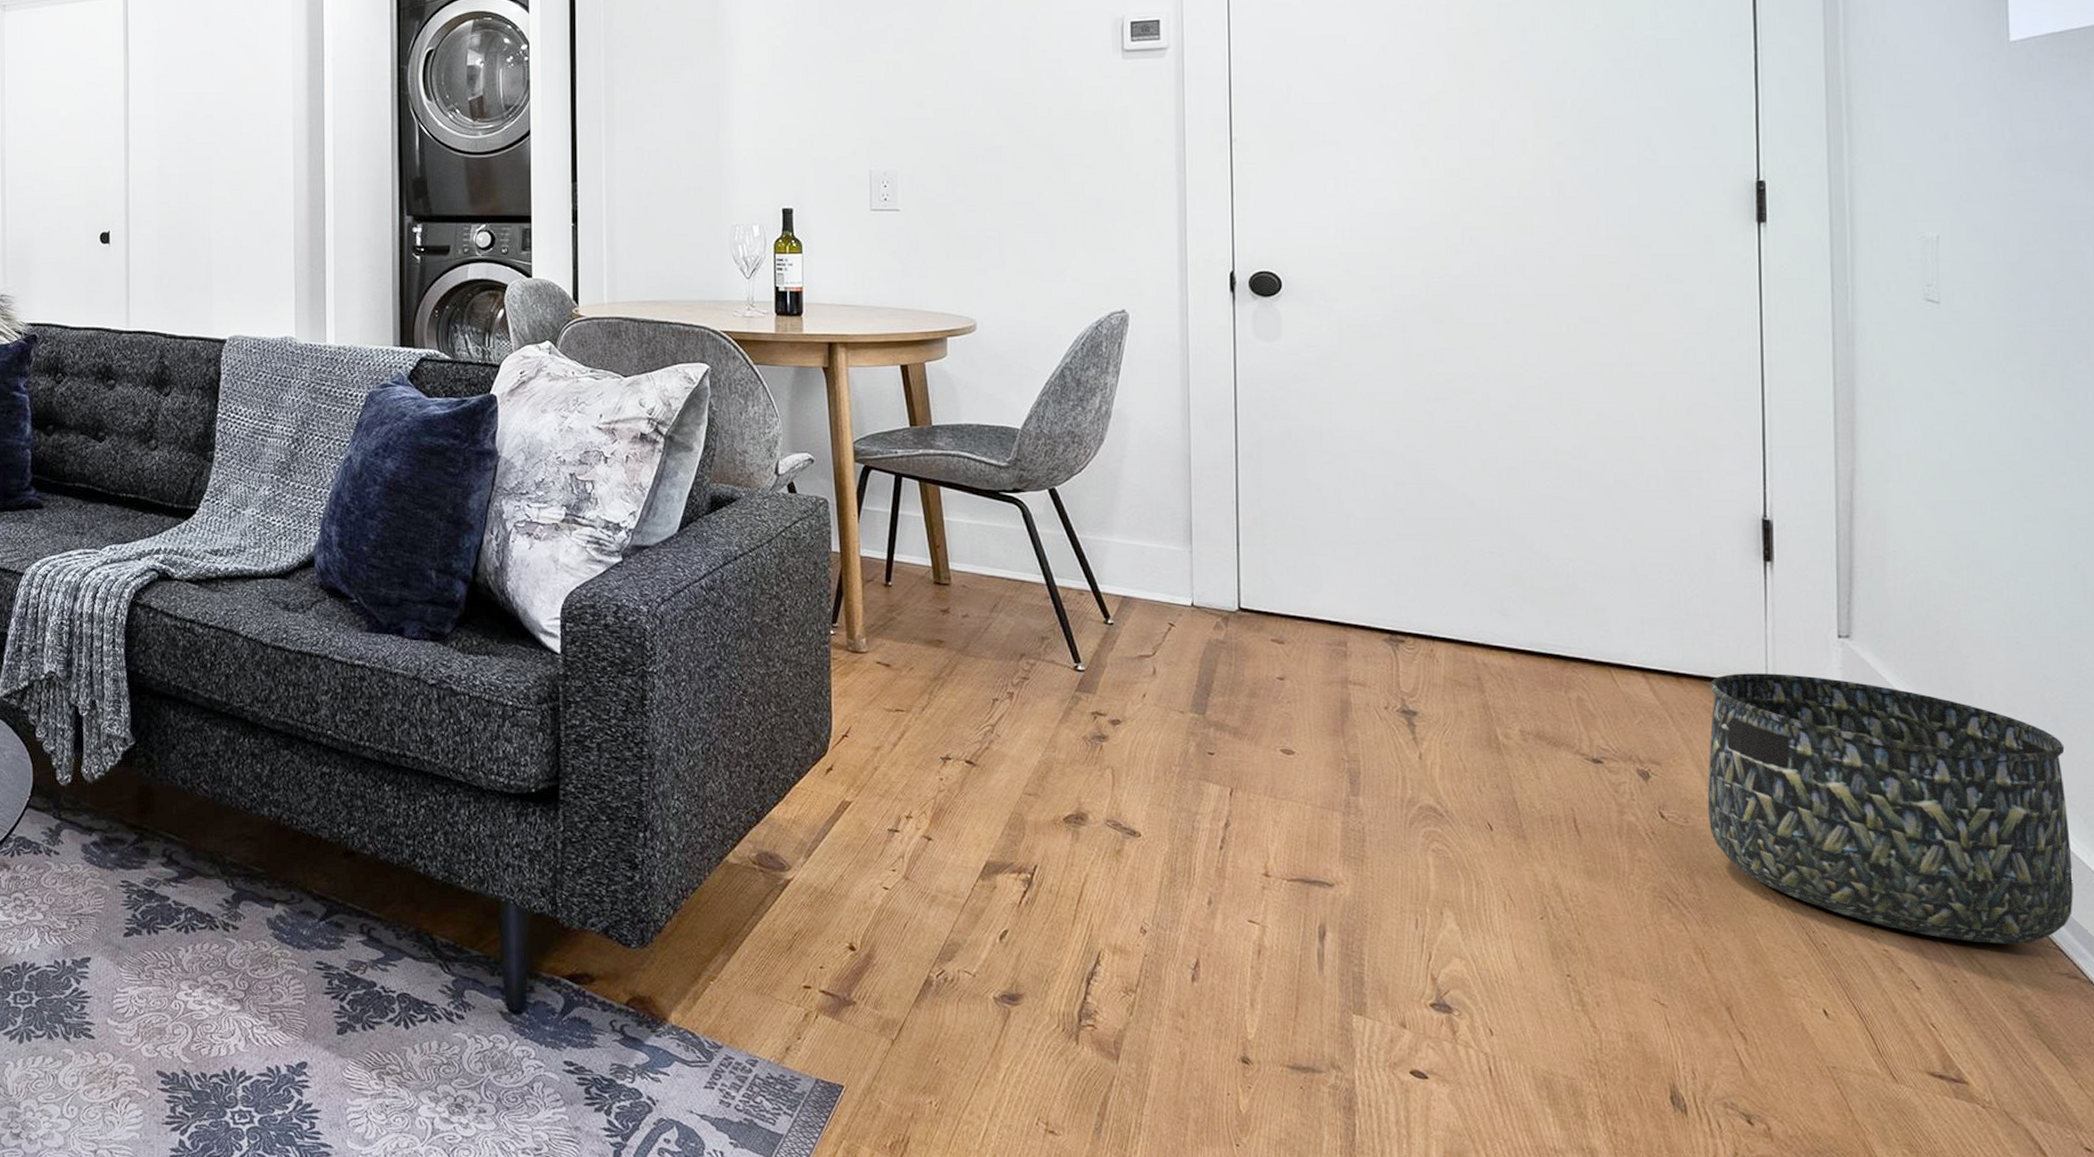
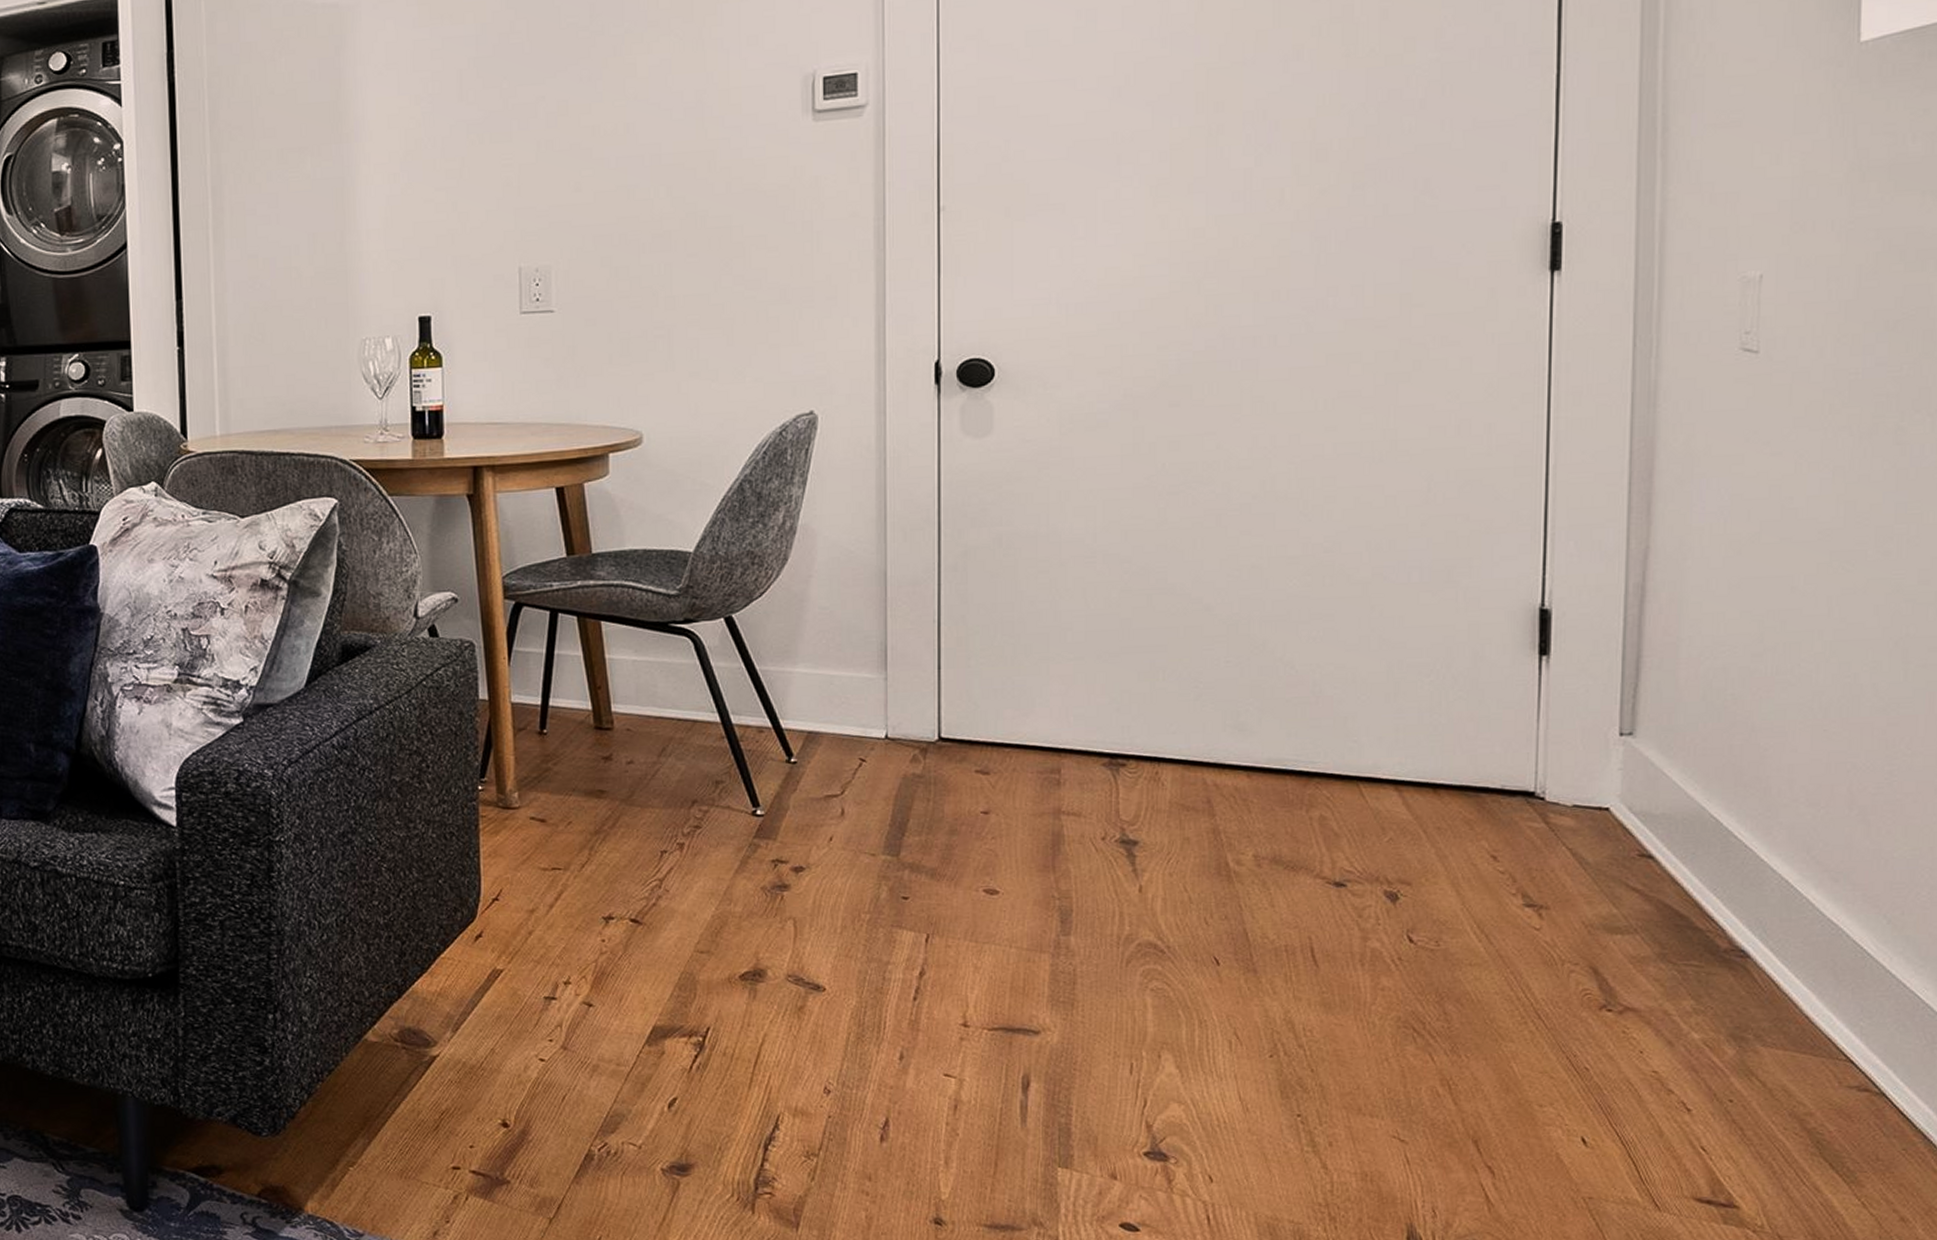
basket: present [1707,673,2073,944] -> none [1462,778,1871,1059]

